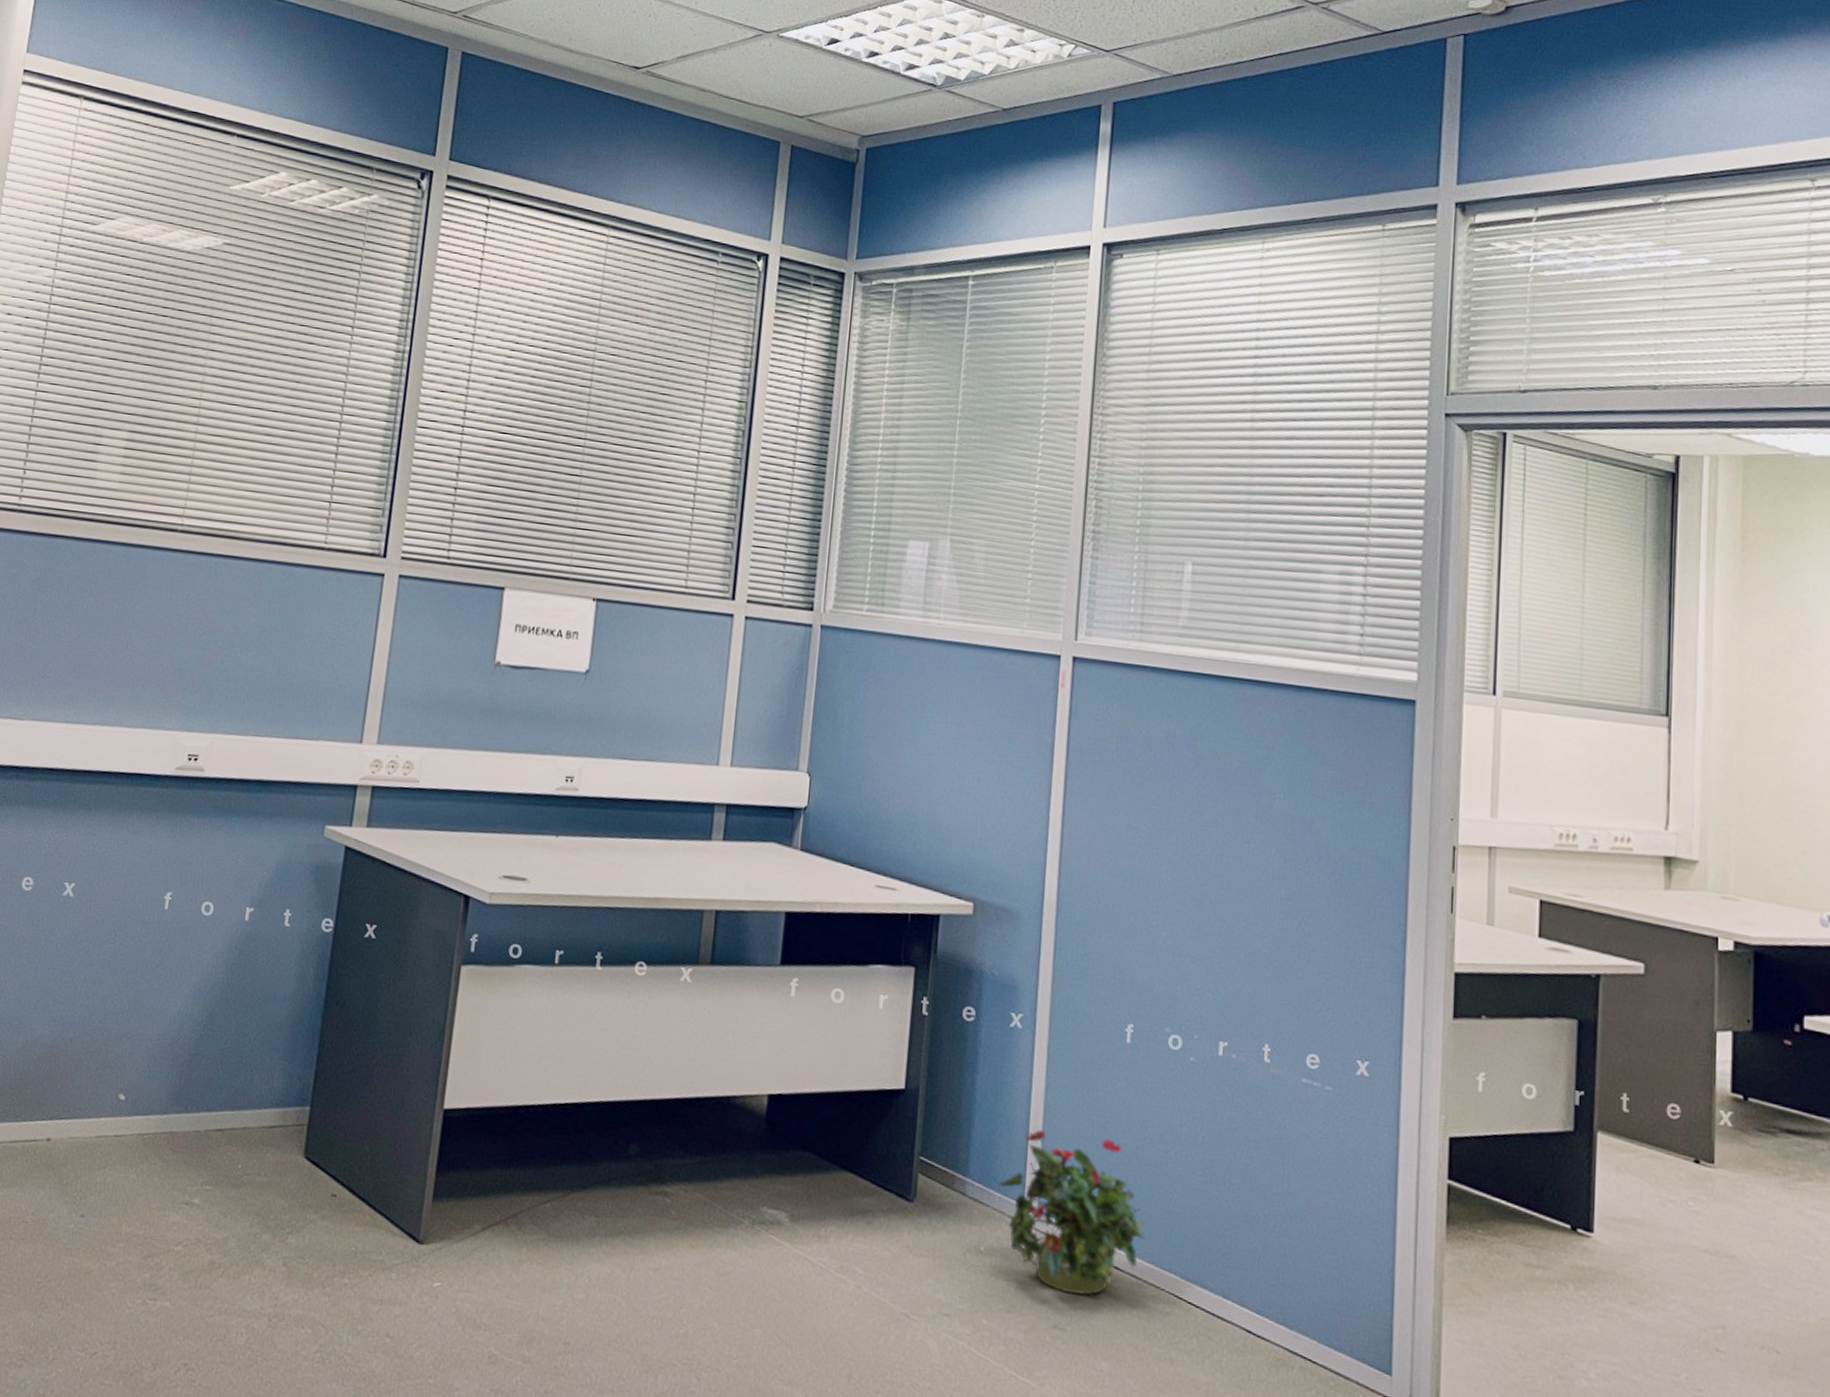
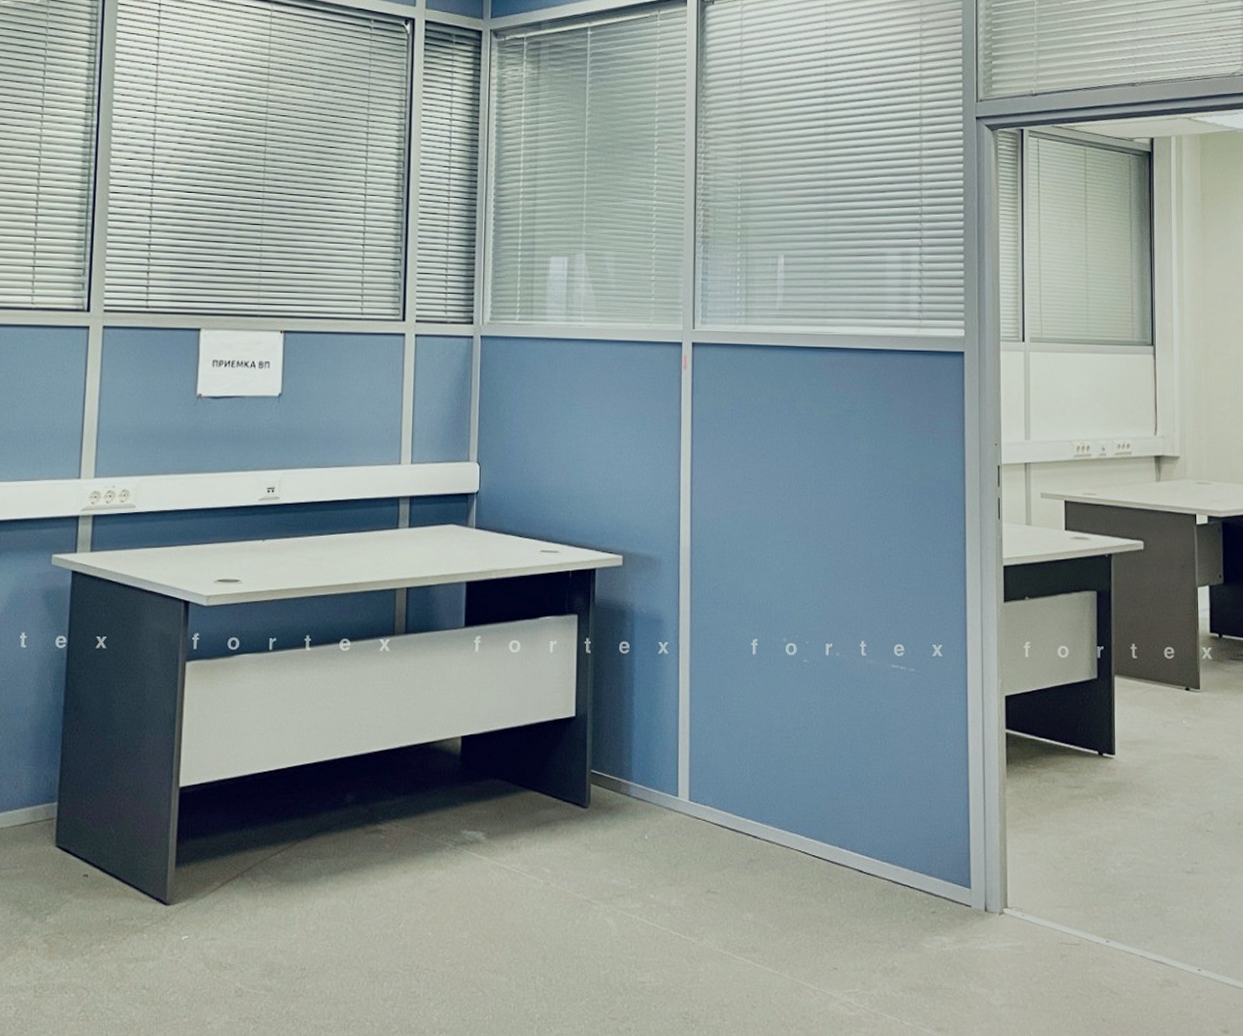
potted plant: present [997,1130,1145,1296] -> none [655,734,776,863]

